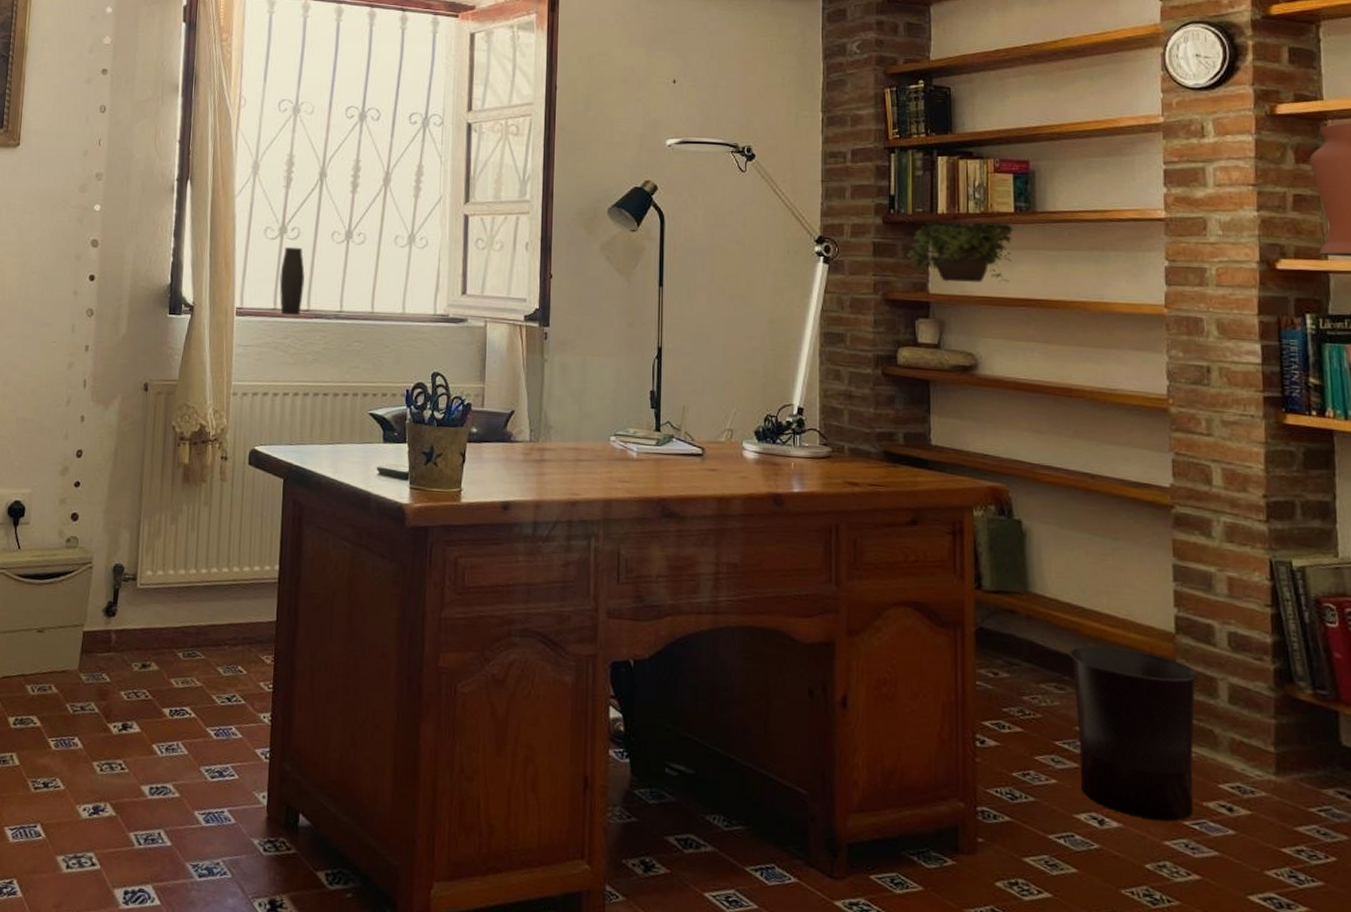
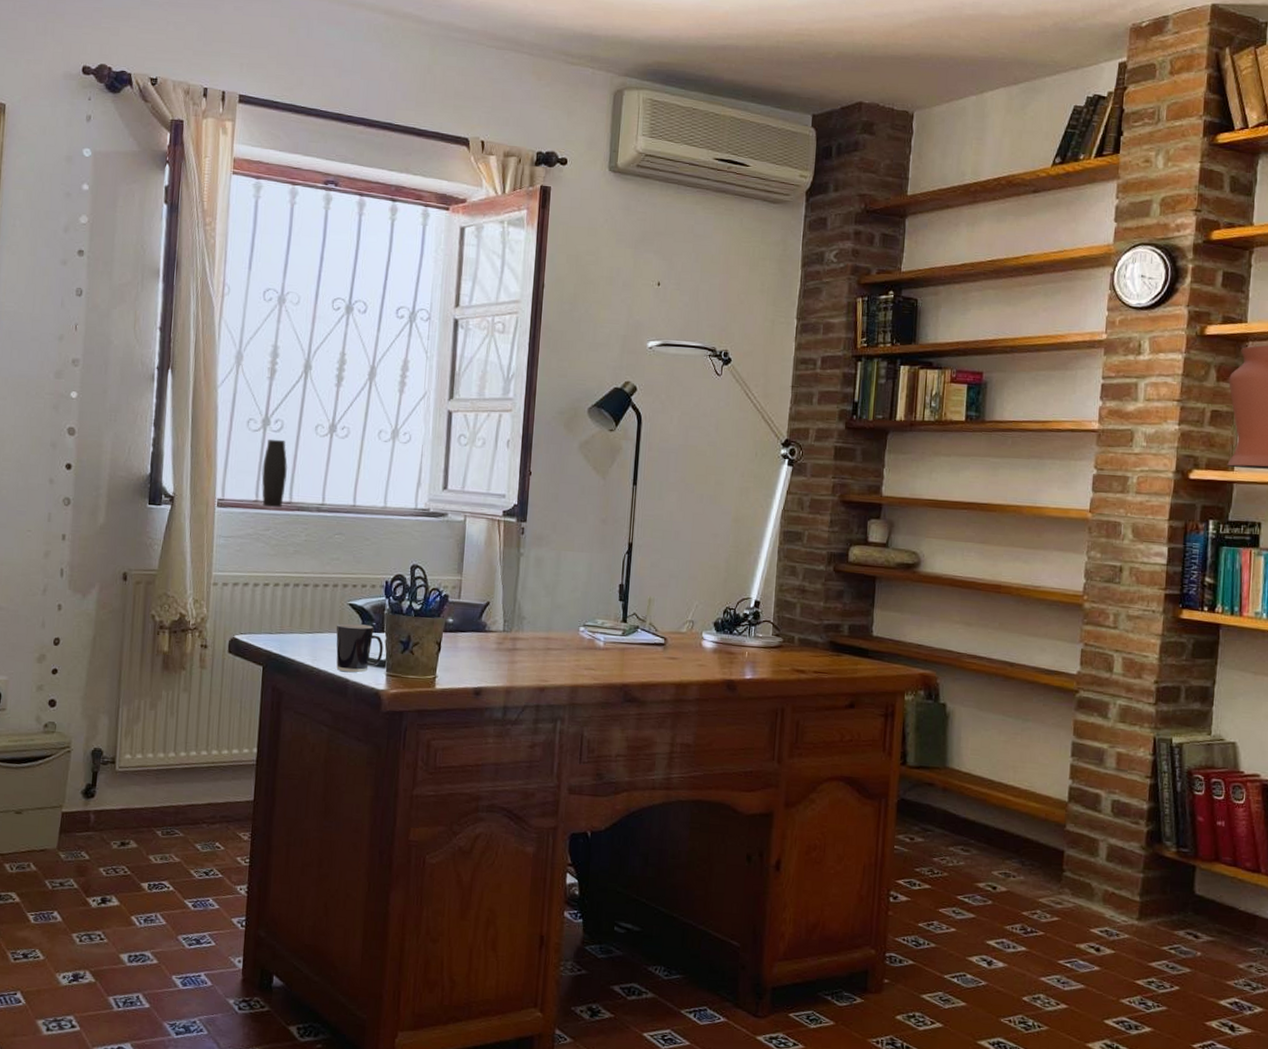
mug: none [356,433,406,486] -> present [335,623,383,673]
potted plant: present [904,219,1014,283] -> none [862,425,963,487]
waste bin: present [1069,646,1198,821] -> none [975,814,1084,961]

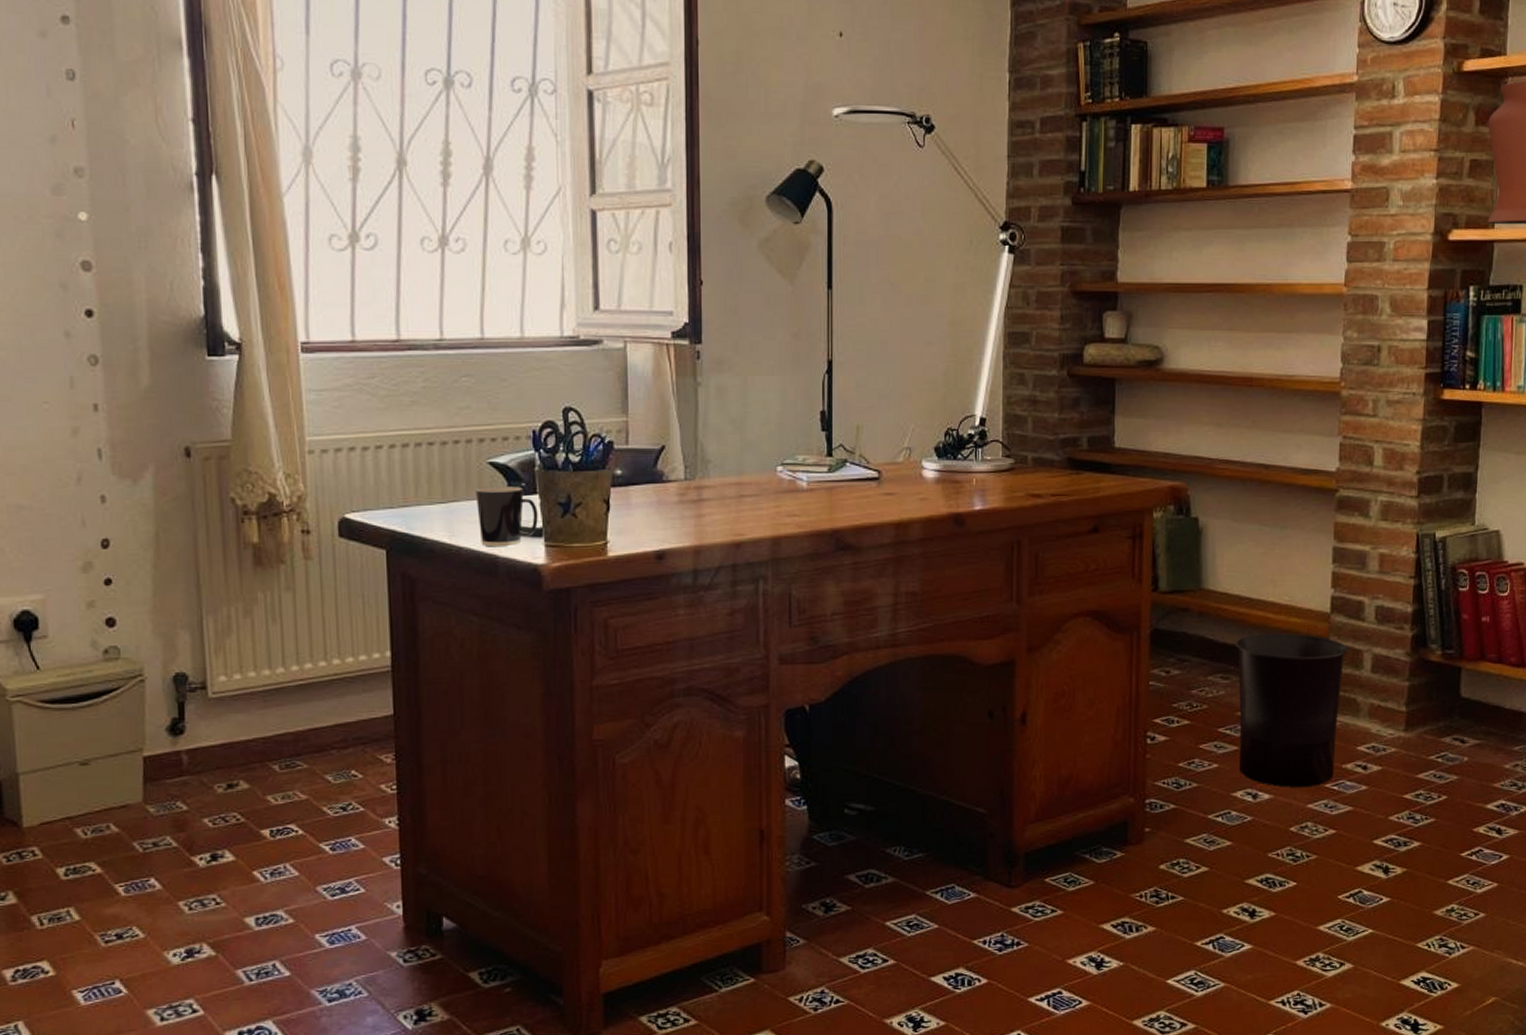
vase: present [261,439,288,508] -> none [355,259,390,349]
waste bin: none [975,814,1084,961] -> present [1235,633,1347,787]

